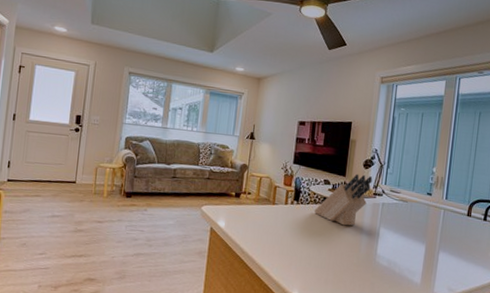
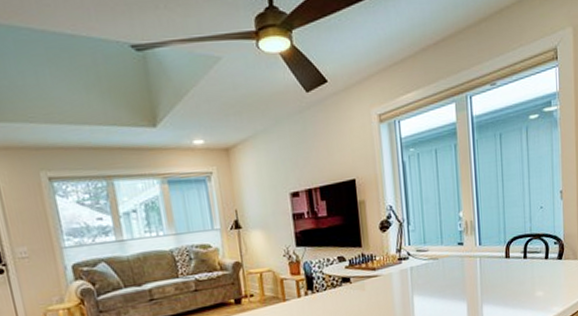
knife block: present [313,174,373,226] -> none [333,239,394,305]

